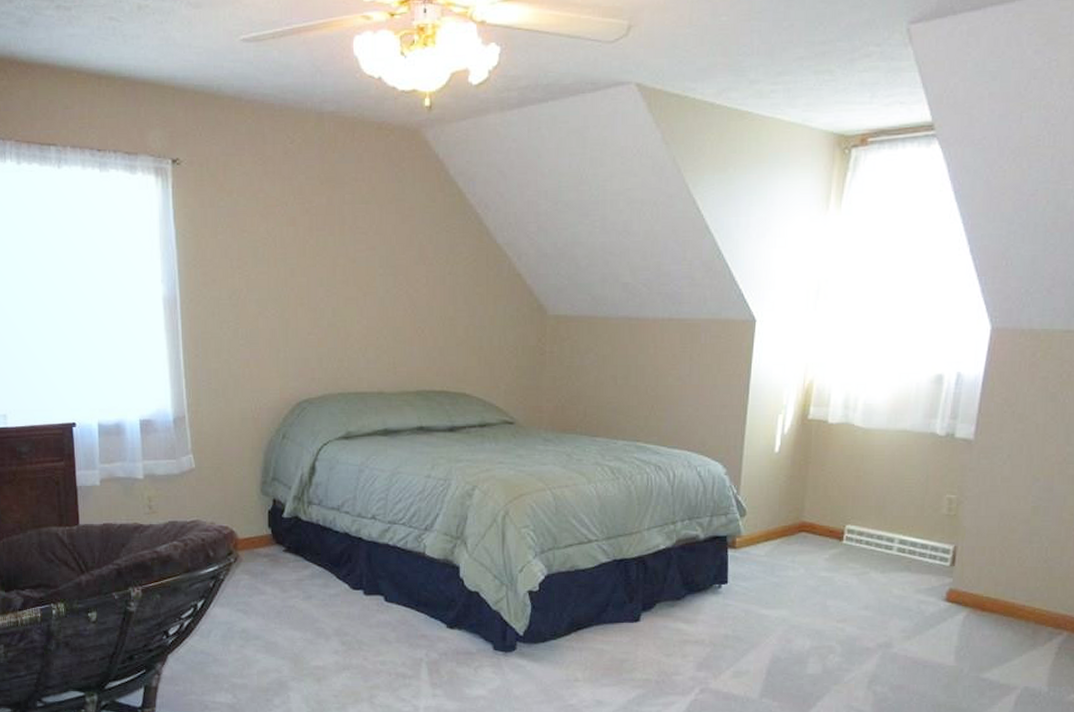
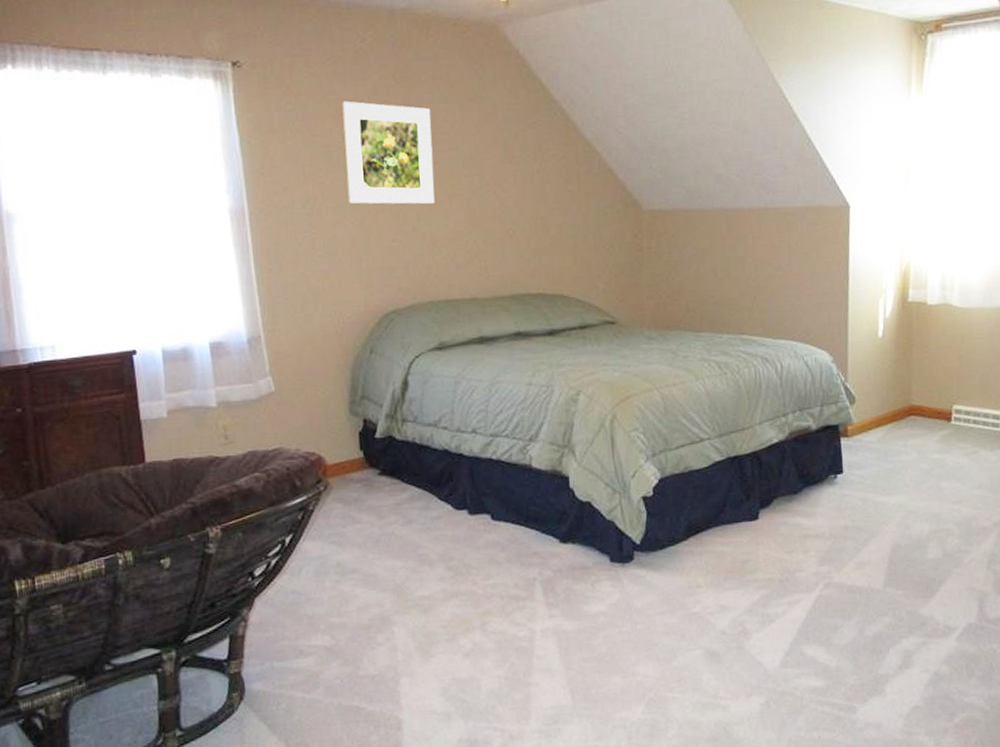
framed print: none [270,199,352,301] -> present [342,101,435,204]

